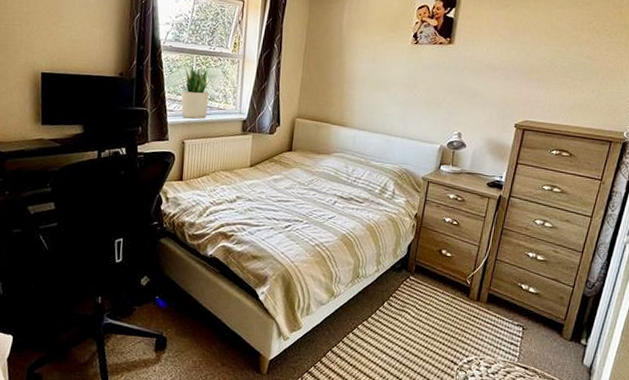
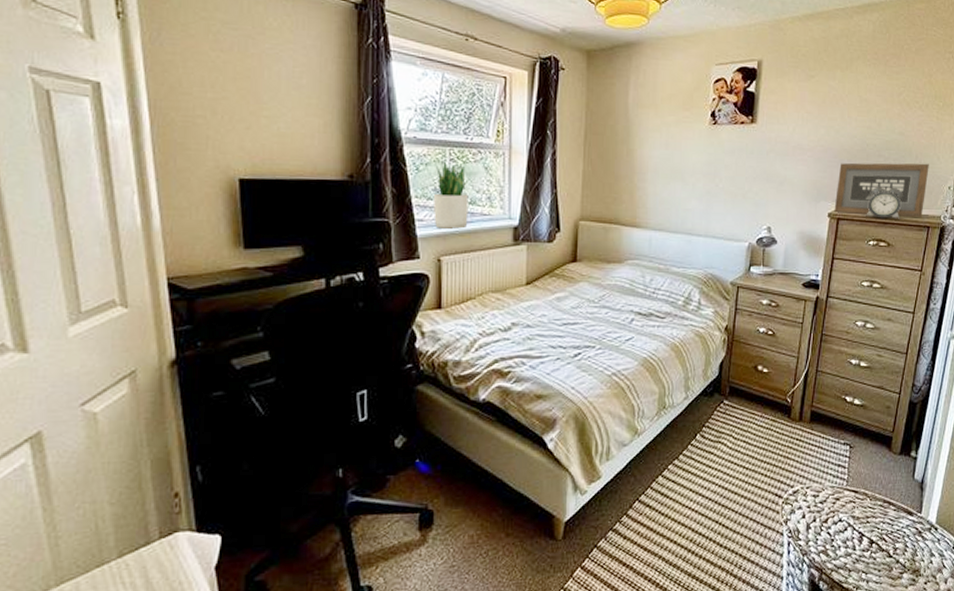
picture frame: none [520,81,615,133] -> present [834,162,929,217]
alarm clock: none [549,103,587,134] -> present [865,186,902,220]

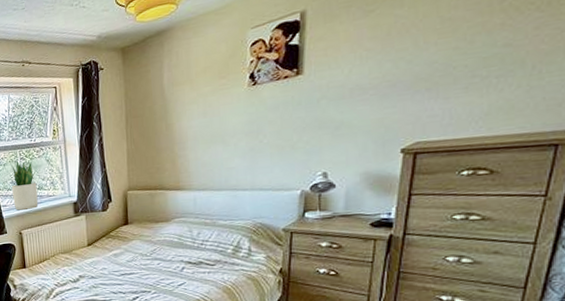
picture frame: present [834,162,929,217] -> none [409,71,555,148]
alarm clock: present [865,186,902,220] -> none [453,107,511,147]

